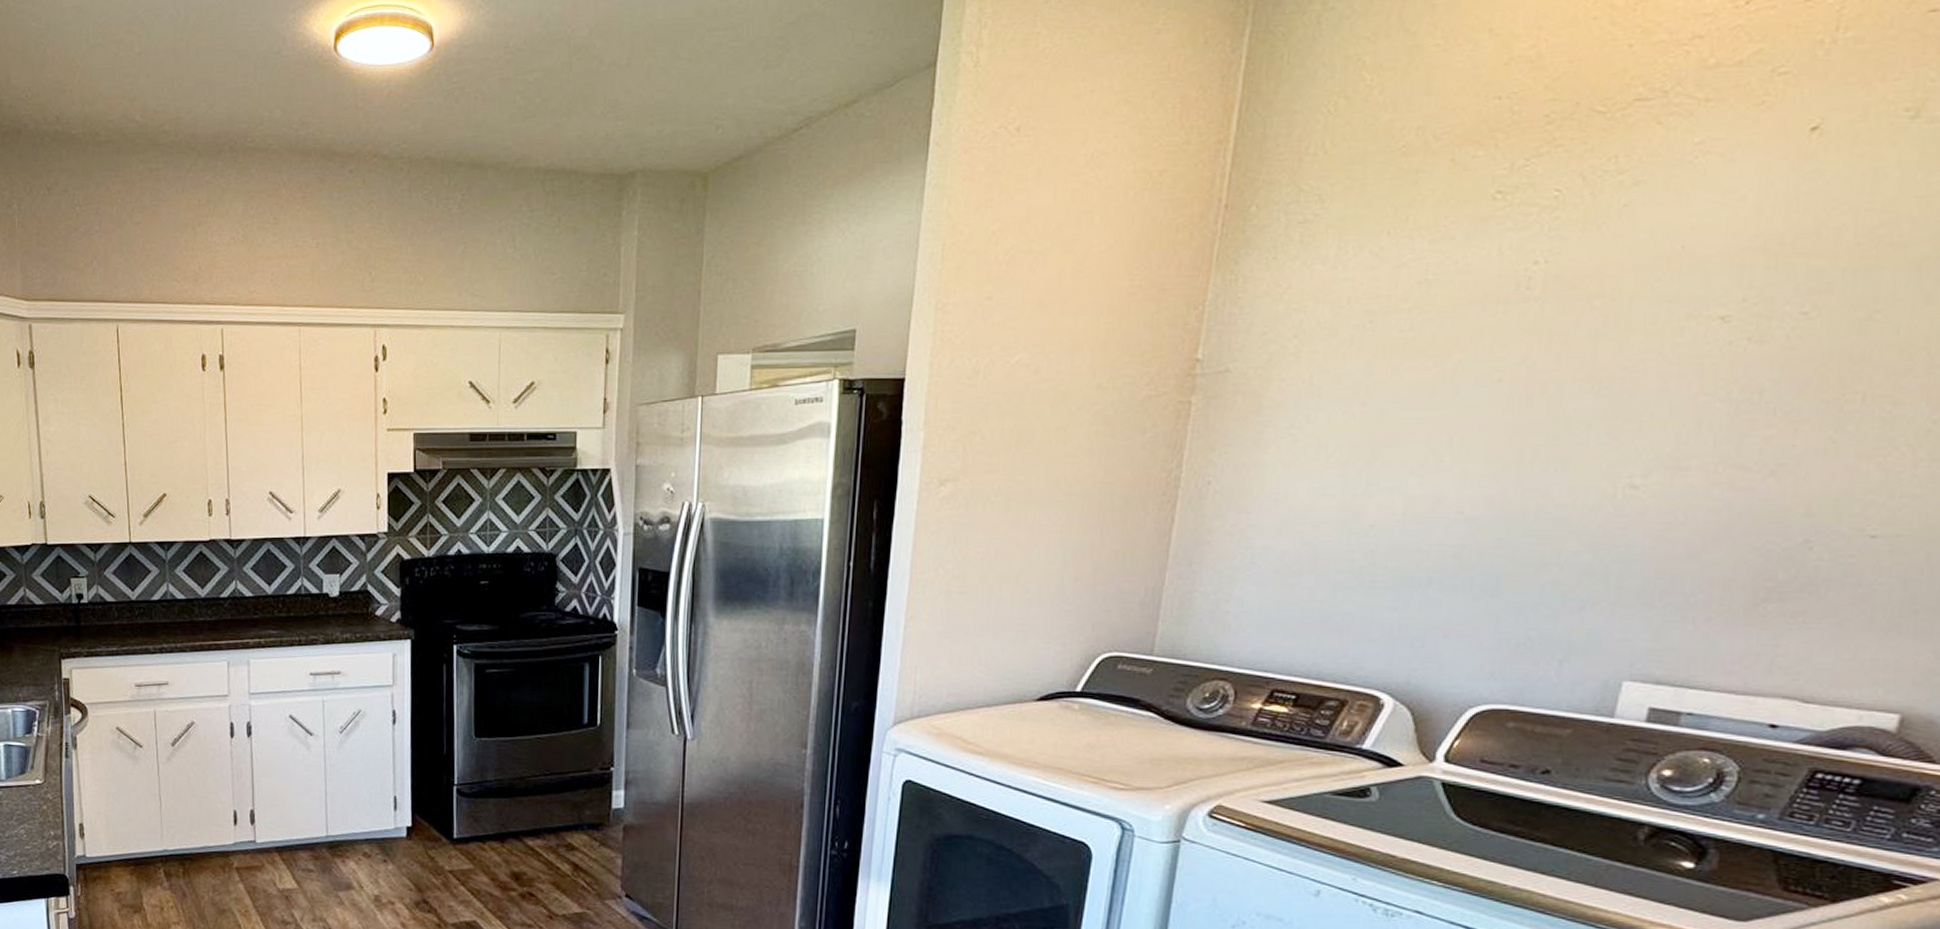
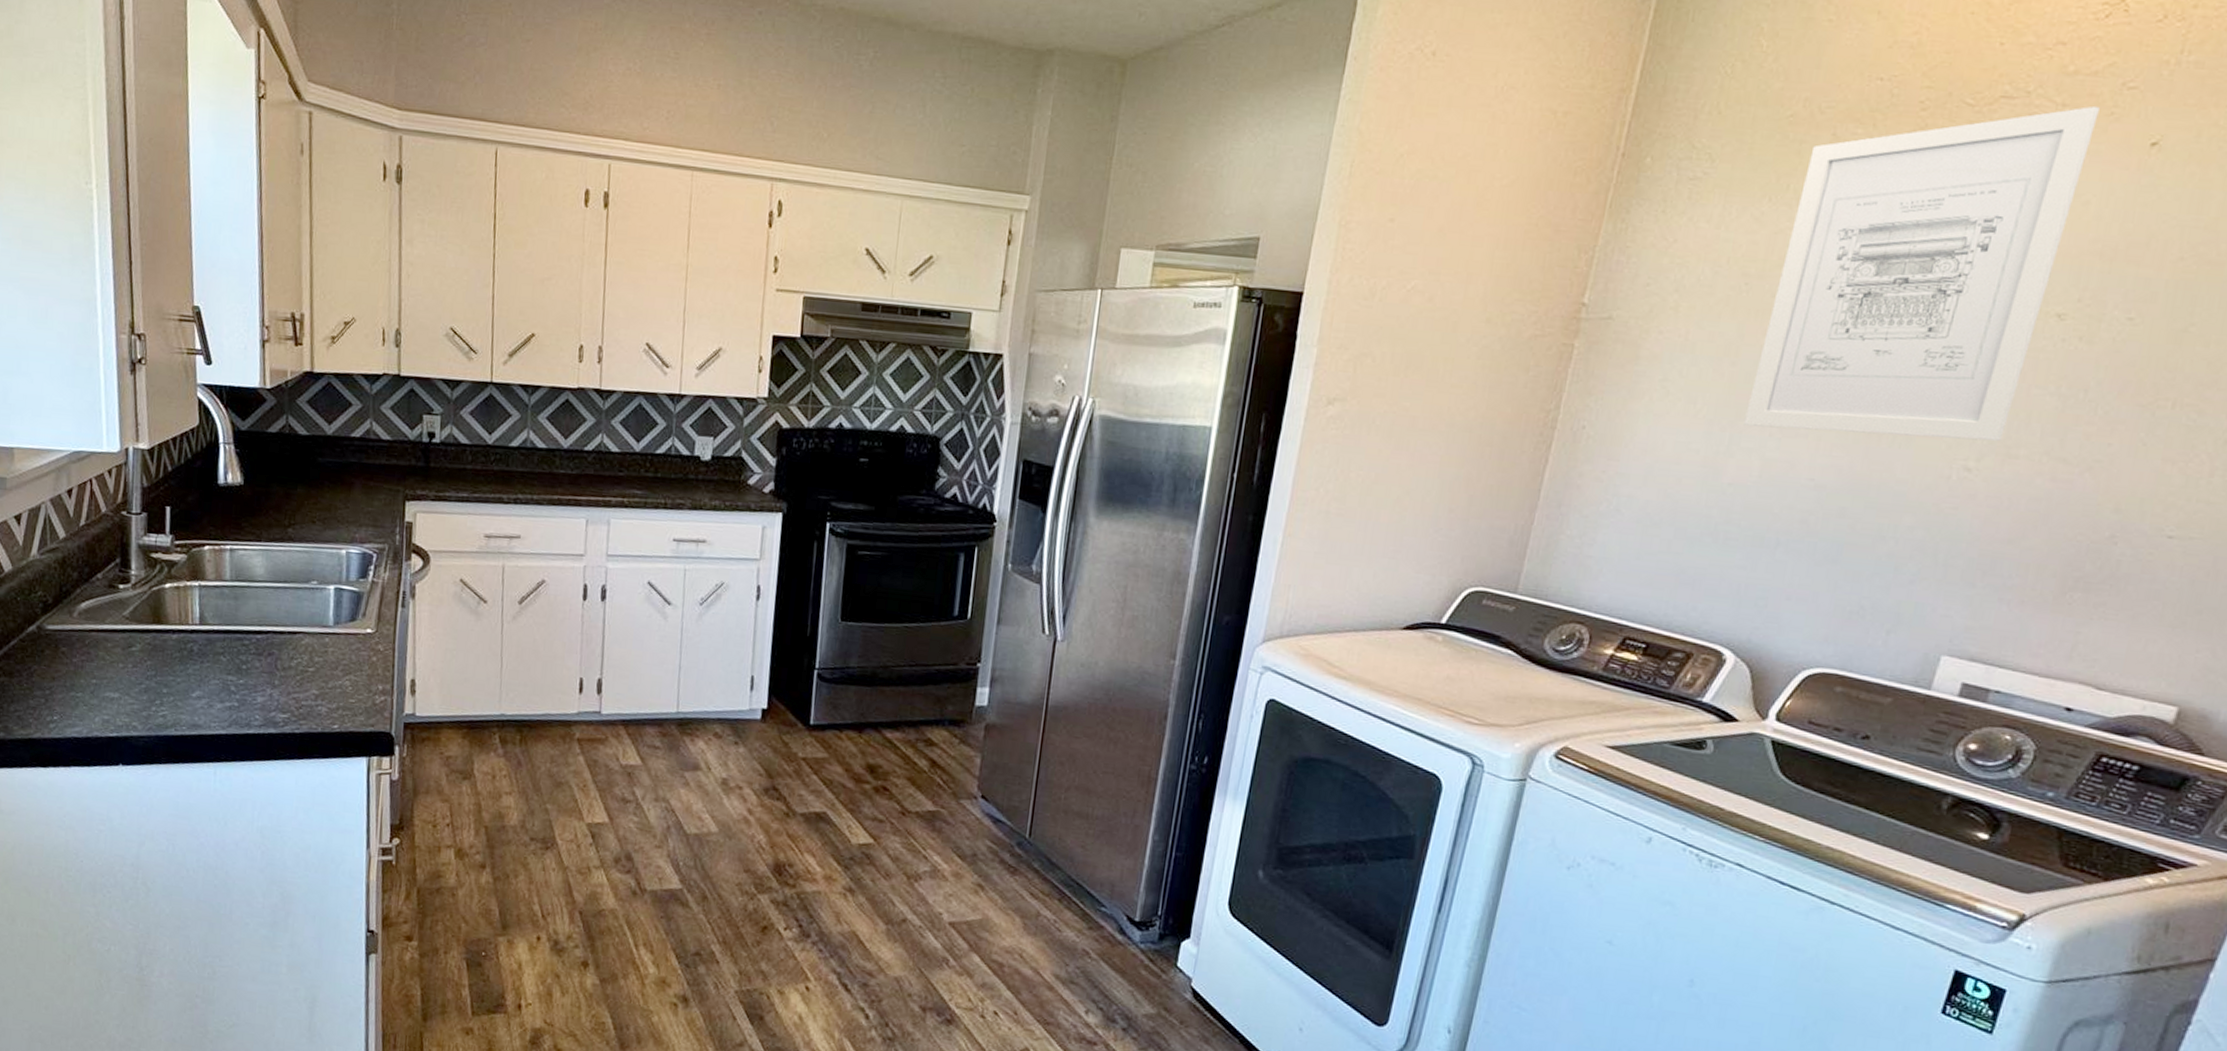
wall art: none [1381,96,1748,464] -> present [1744,105,2100,441]

